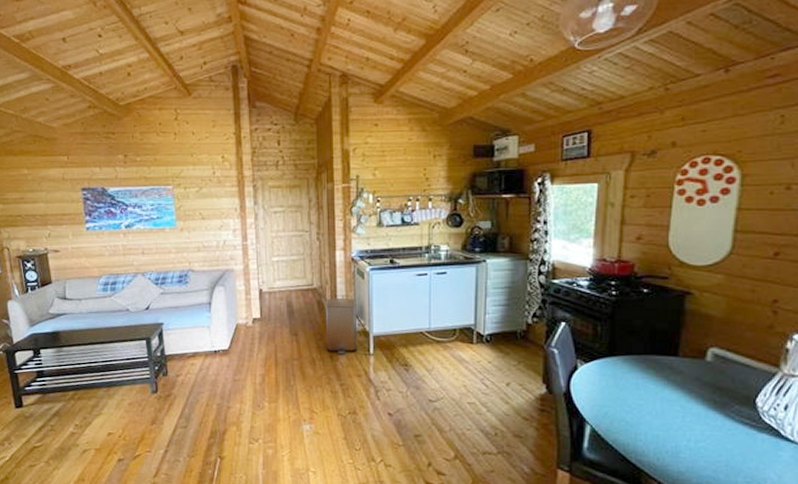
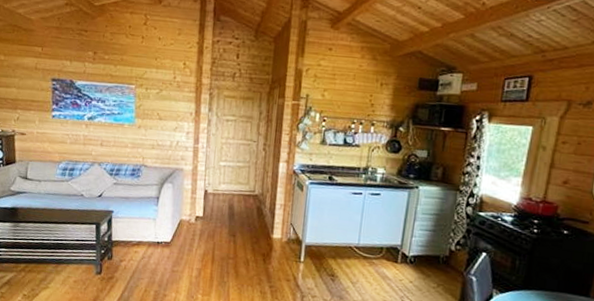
pedal bin: present [325,298,358,355] -> none [260,206,293,259]

